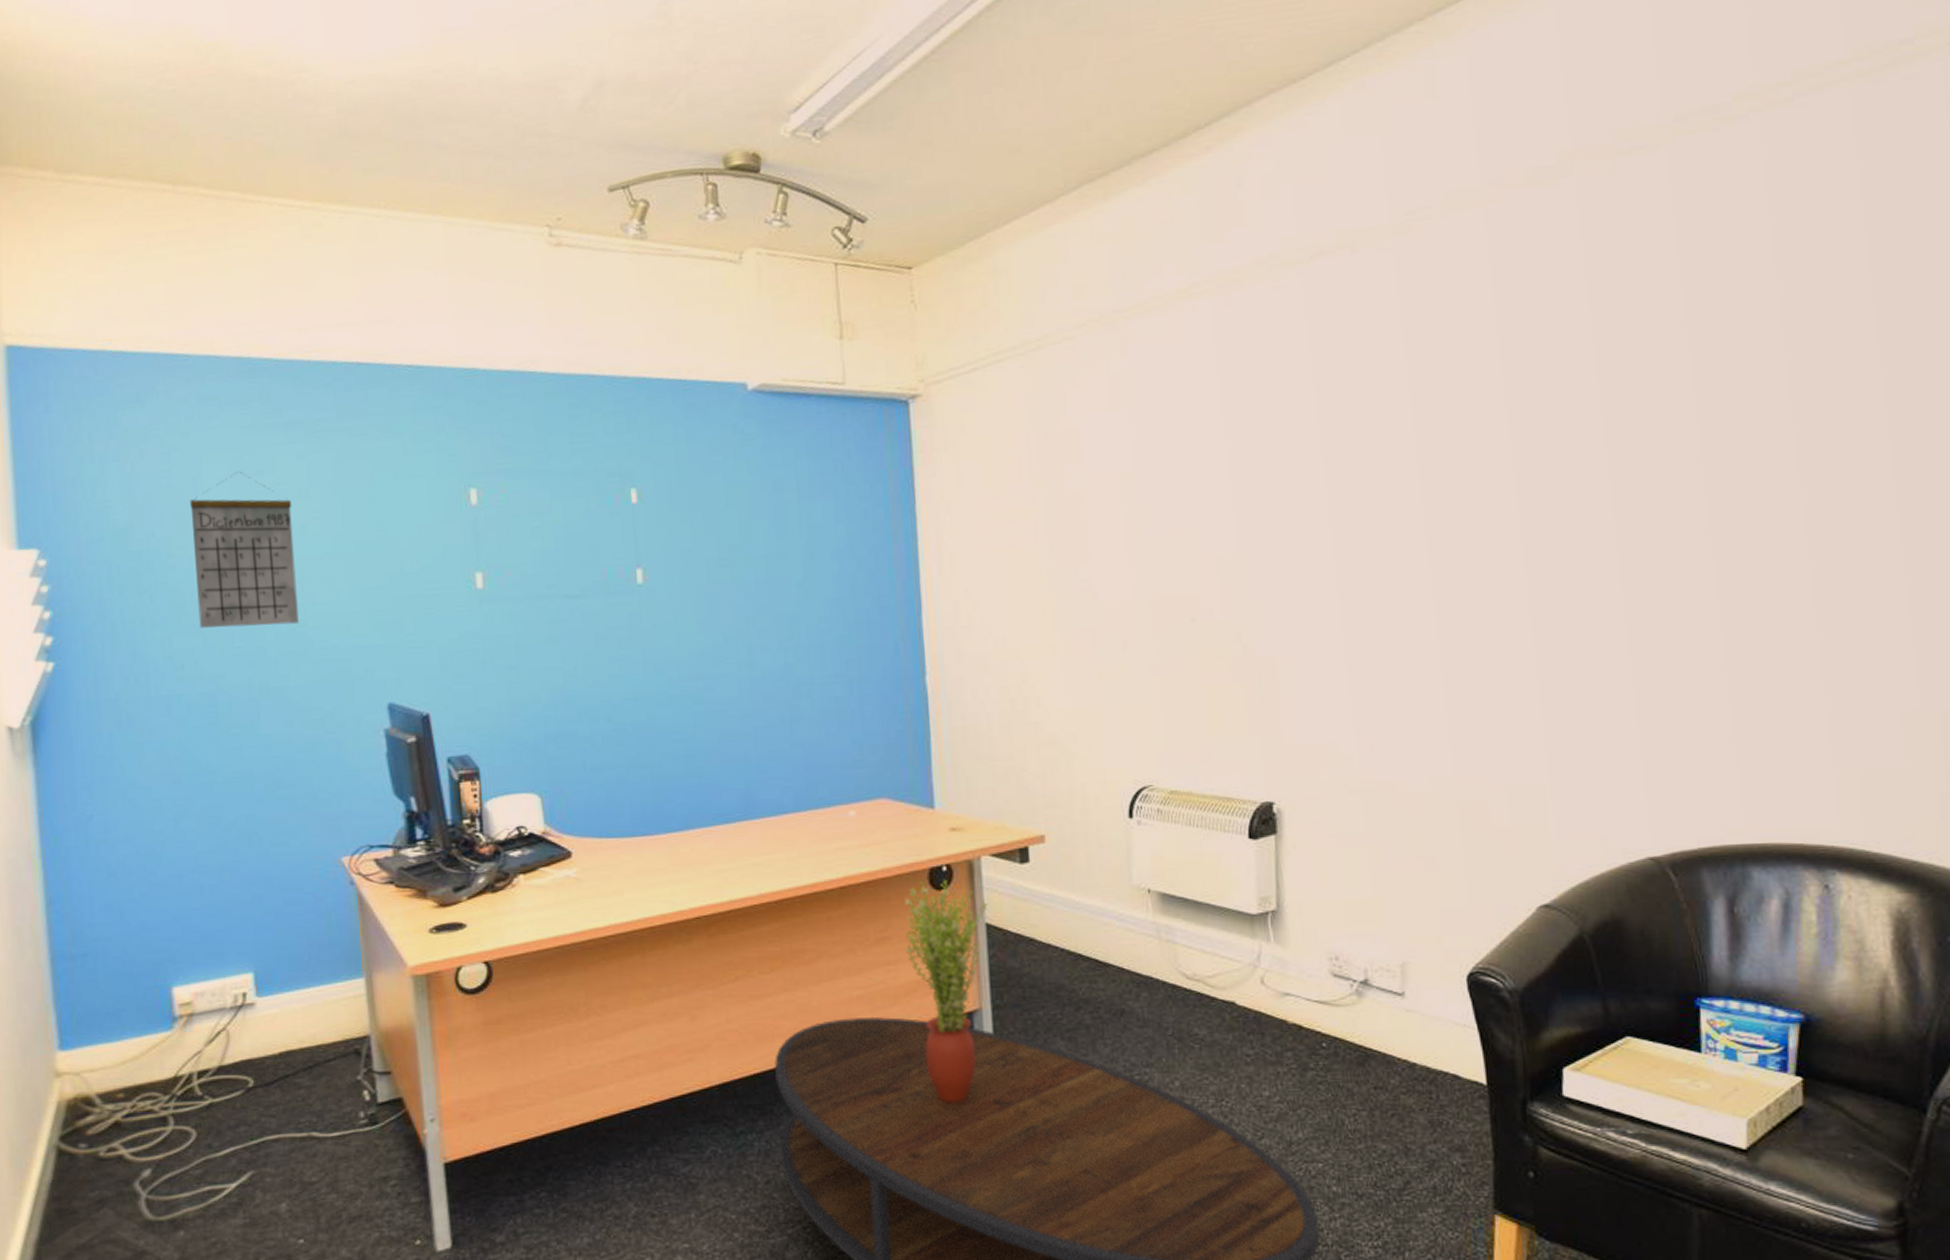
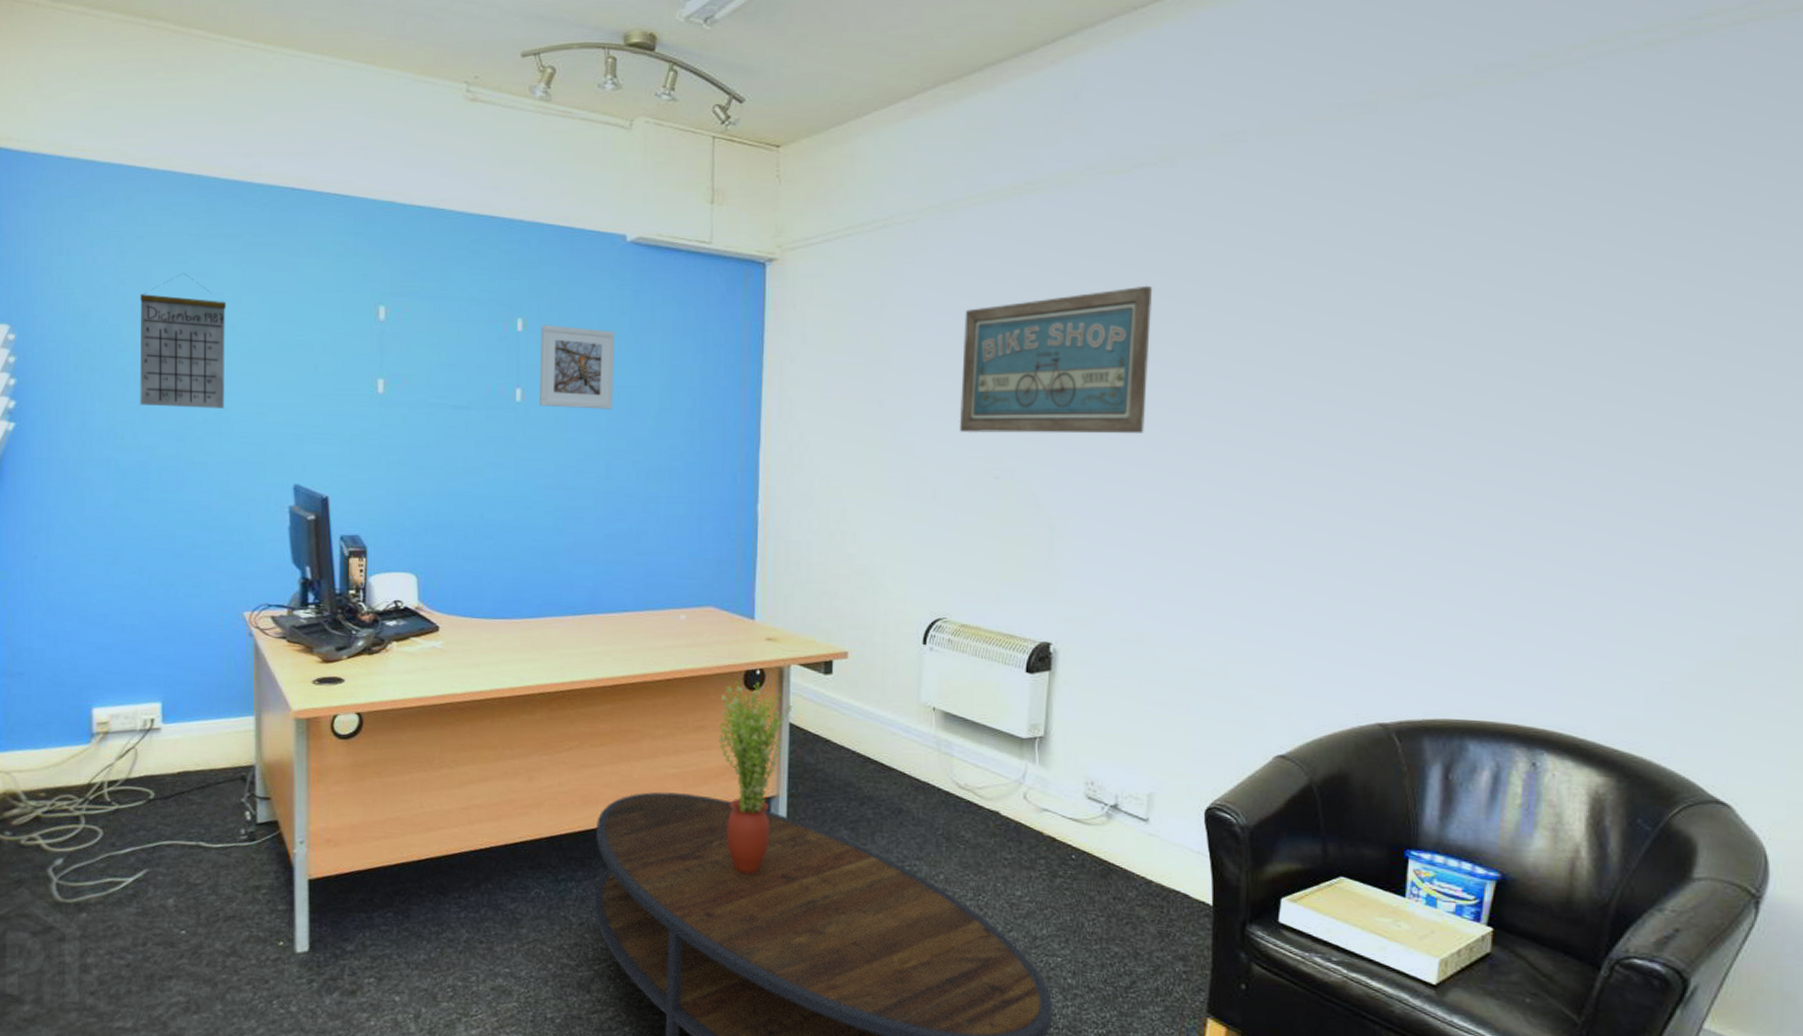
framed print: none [659,492,749,587] -> present [540,325,615,410]
wall art: none [1139,388,1353,573] -> present [959,285,1152,434]

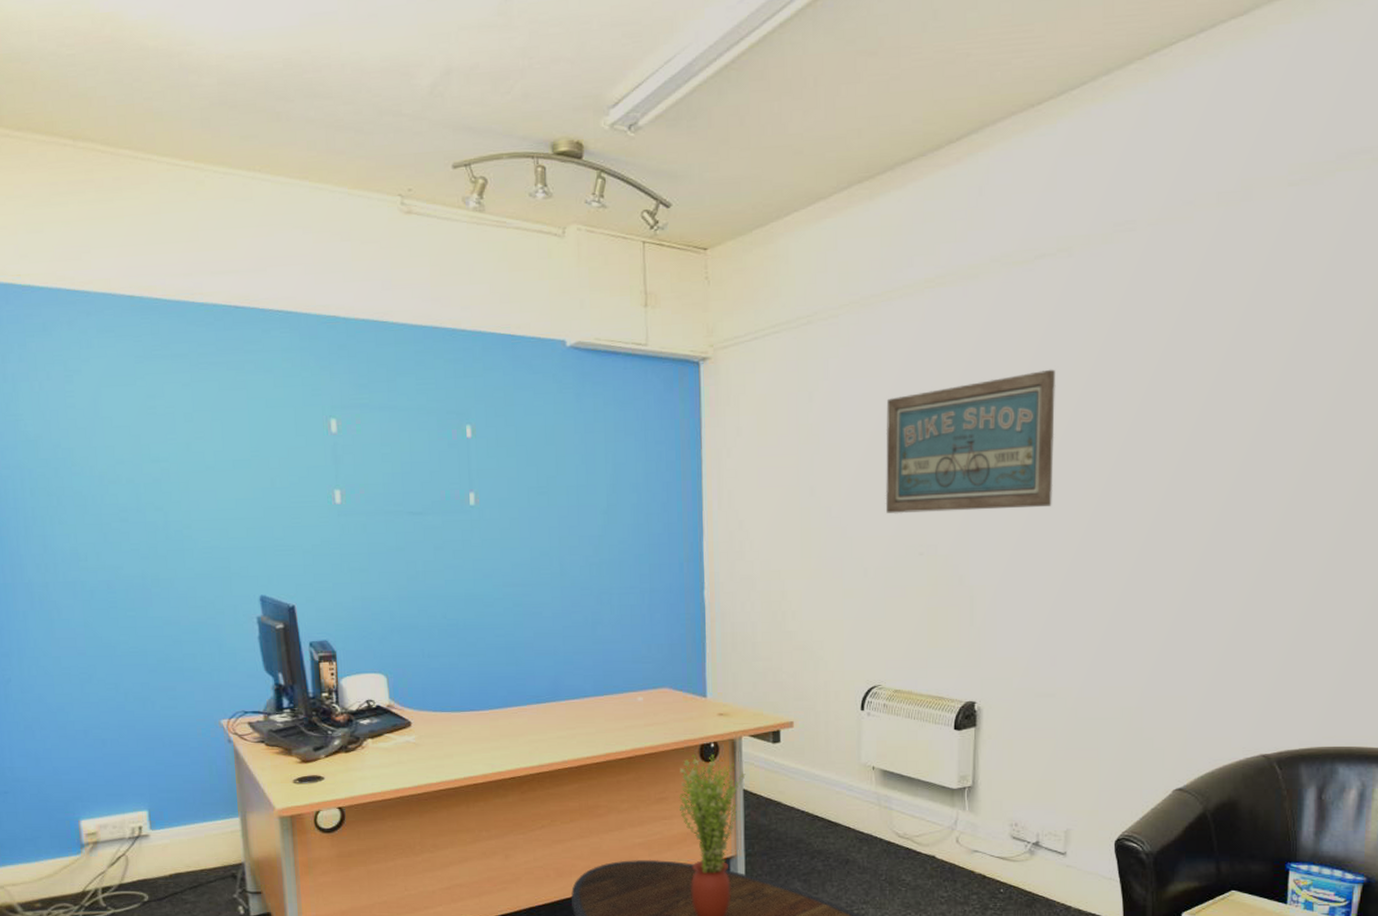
calendar: present [140,273,227,409] -> none [91,394,185,527]
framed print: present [540,325,615,410] -> none [489,430,562,509]

